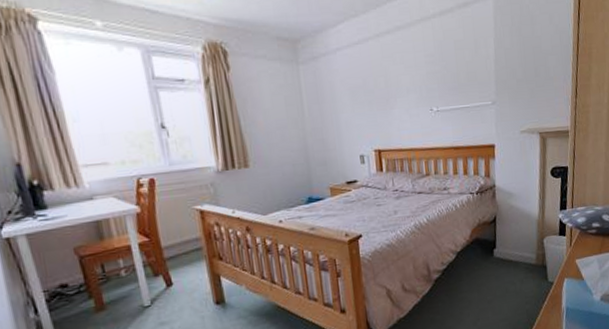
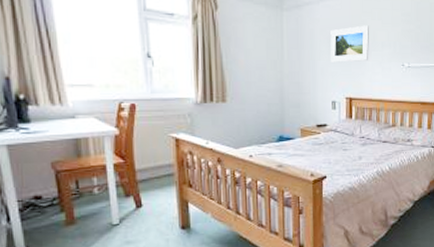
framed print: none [351,71,395,114] -> present [330,25,369,62]

